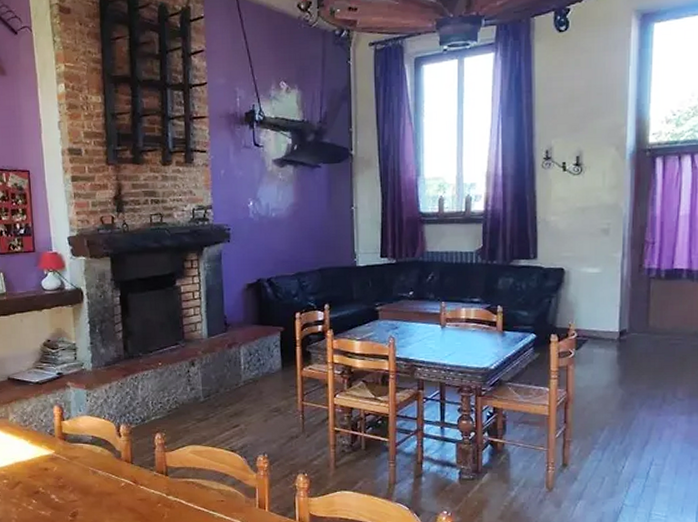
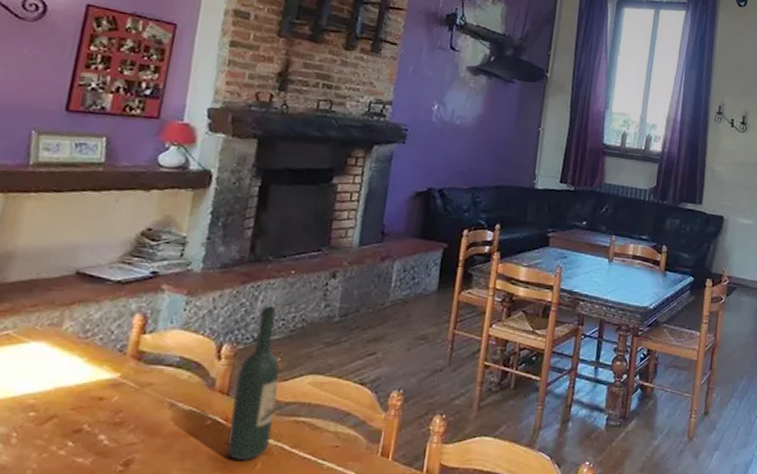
wine bottle: none [136,393,170,512] -> present [226,306,280,460]

